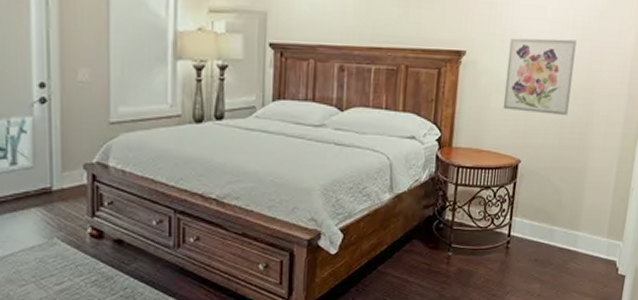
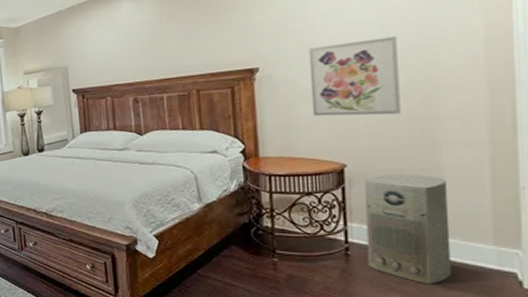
air purifier: none [521,172,588,273] -> present [364,173,452,284]

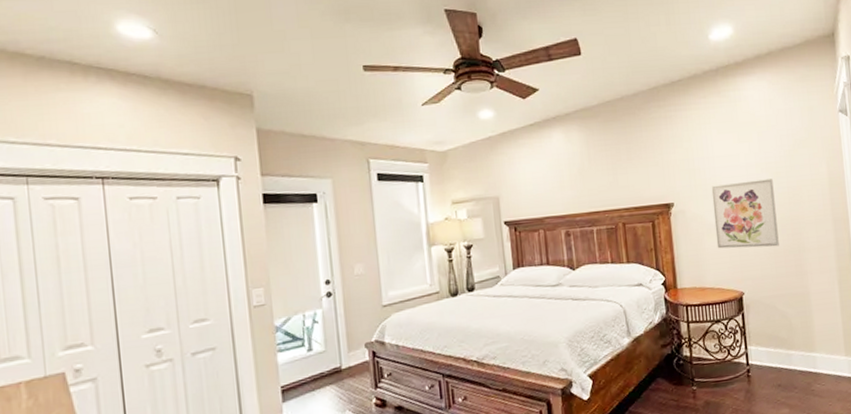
air purifier: present [364,173,452,284] -> none [758,298,821,396]

